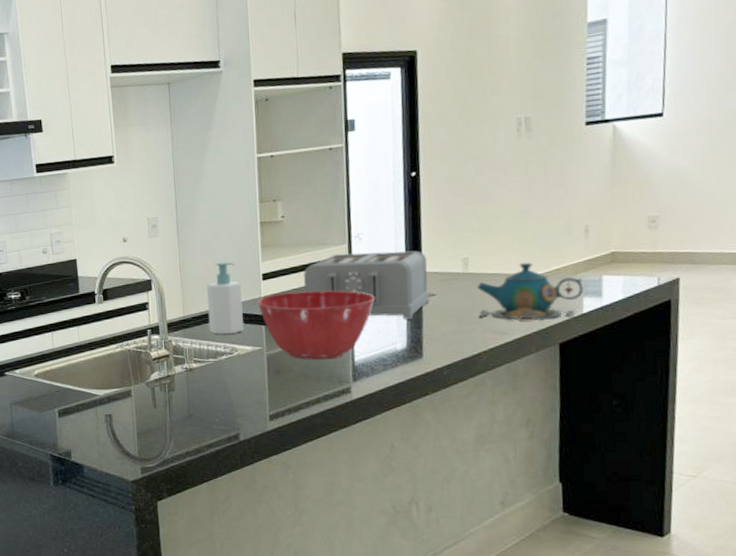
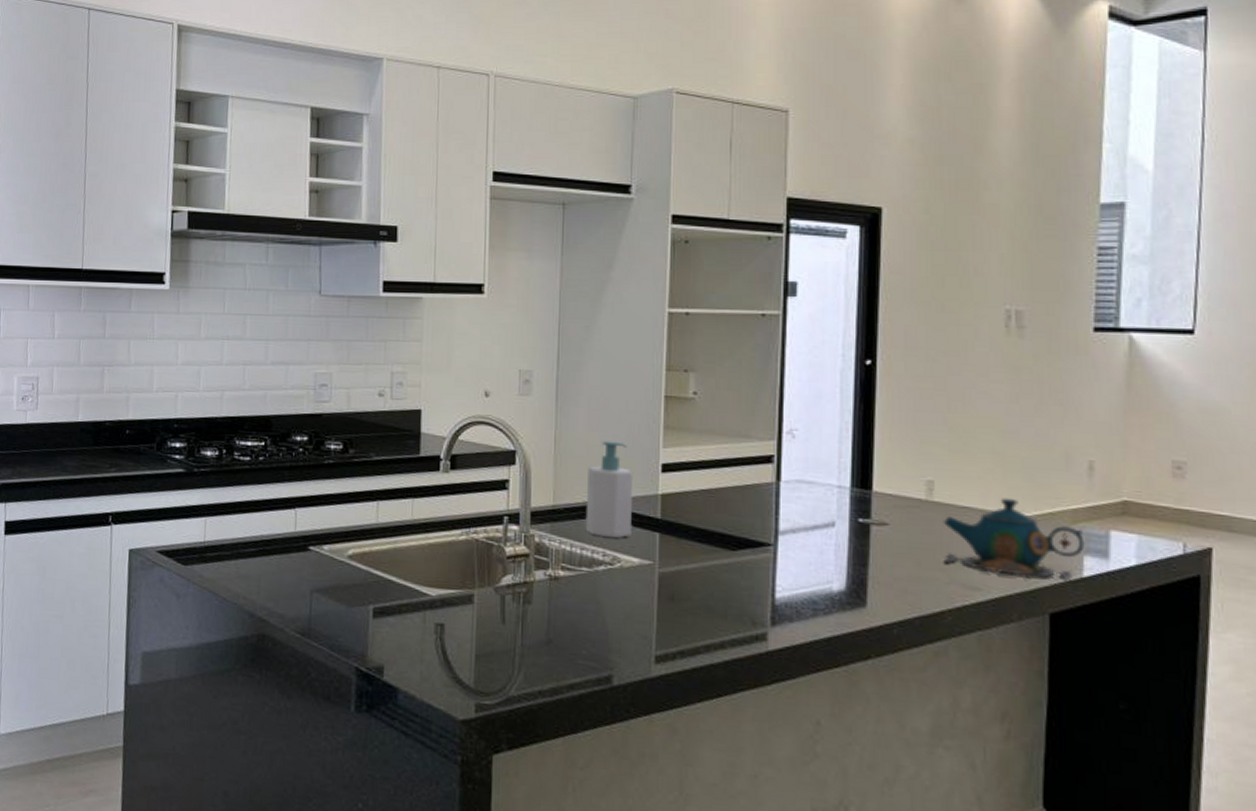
mixing bowl: present [257,290,375,360] -> none [653,493,807,591]
toaster: present [303,250,430,319] -> none [715,451,880,552]

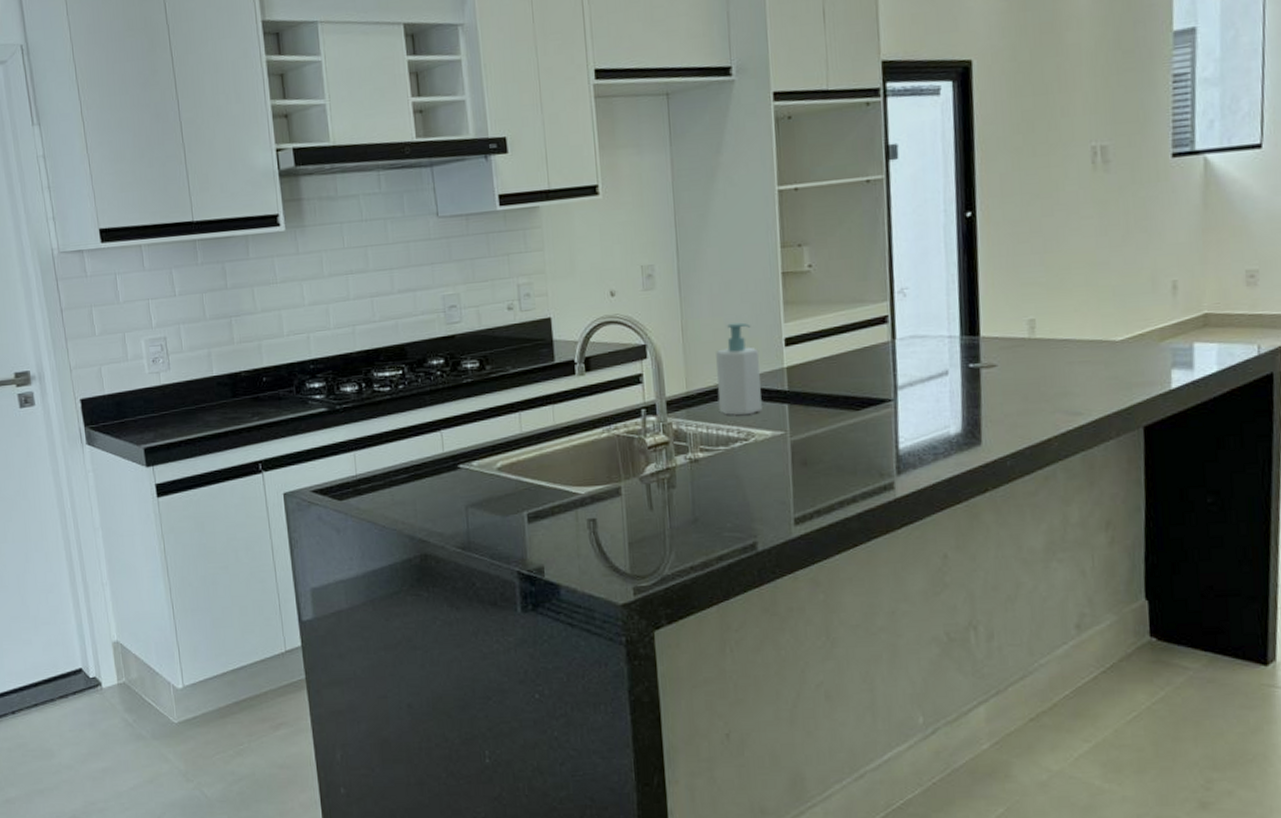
teapot: present [942,497,1085,580] -> none [1045,325,1172,398]

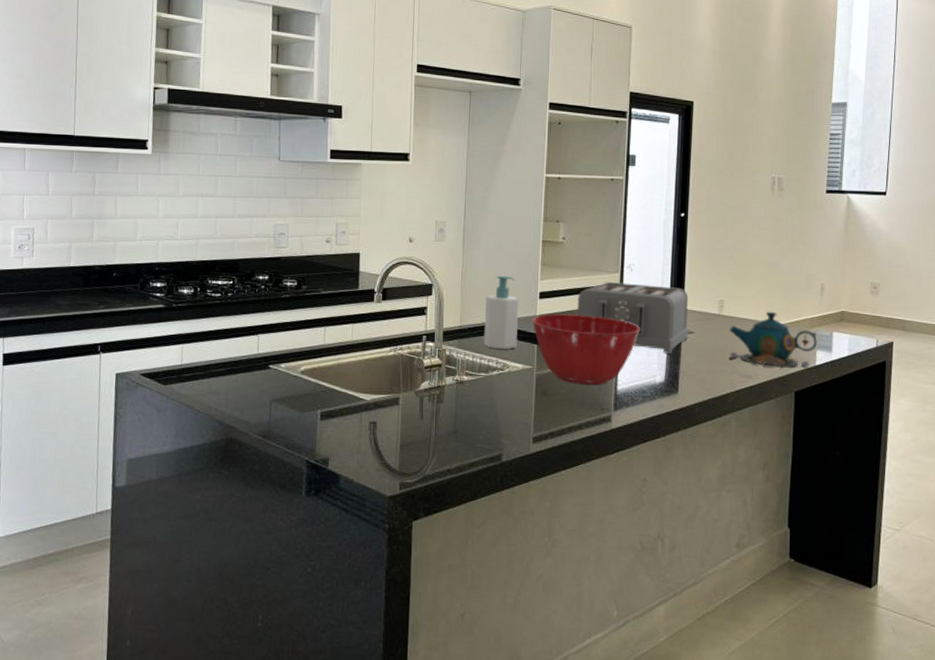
mixing bowl: none [779,359,923,448] -> present [533,314,640,386]
toaster: none [835,310,990,396] -> present [577,281,689,354]
teapot: none [1045,325,1172,398] -> present [729,311,818,368]

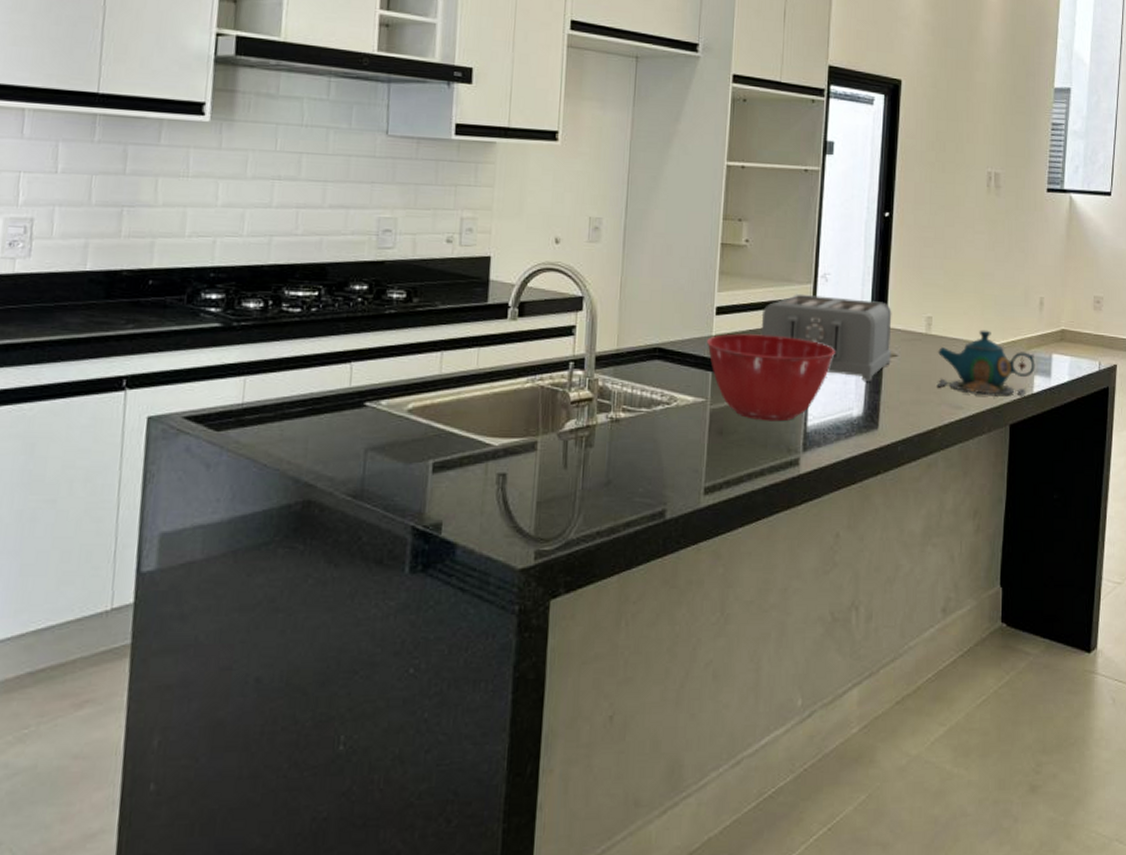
soap bottle: present [483,275,519,350] -> none [646,286,691,379]

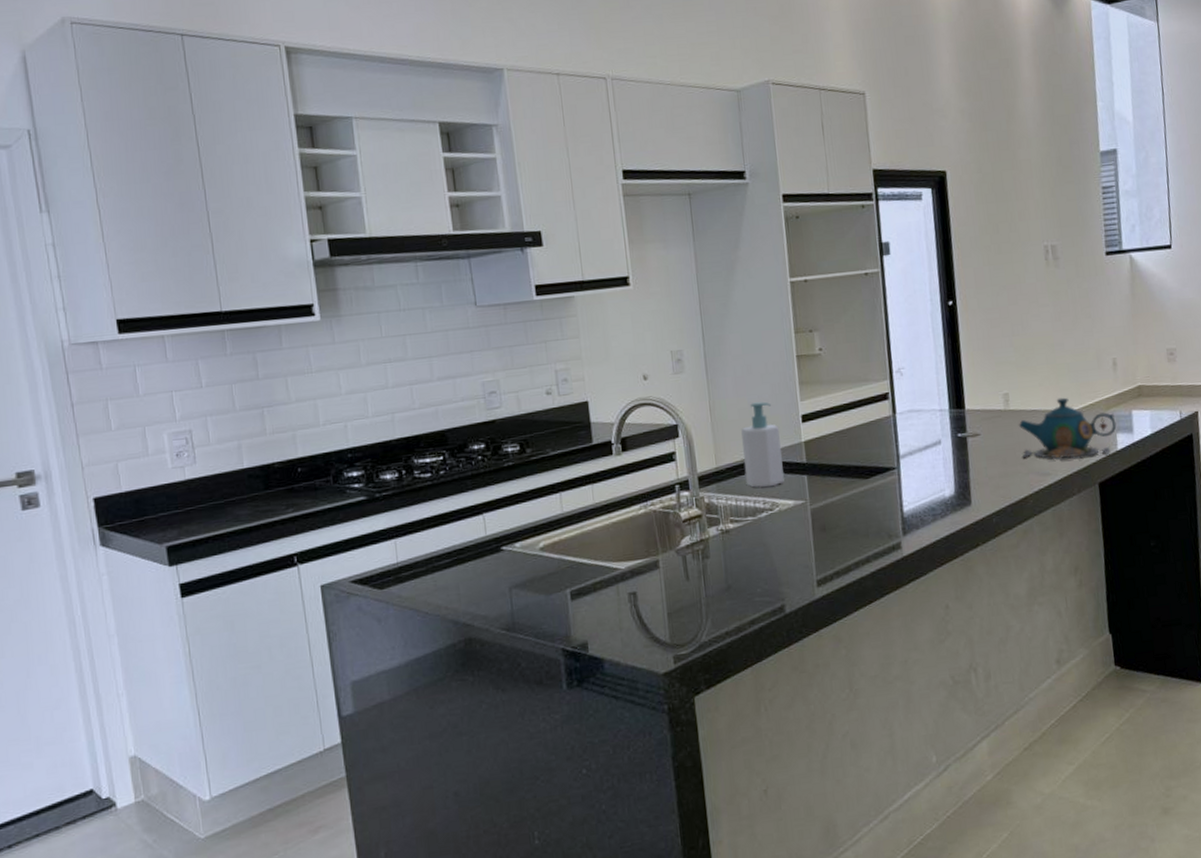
soap bottle: none [646,286,691,379] -> present [741,402,784,488]
mixing bowl: present [707,333,835,422] -> none [798,432,920,513]
toaster: present [760,294,892,381] -> none [845,386,975,463]

